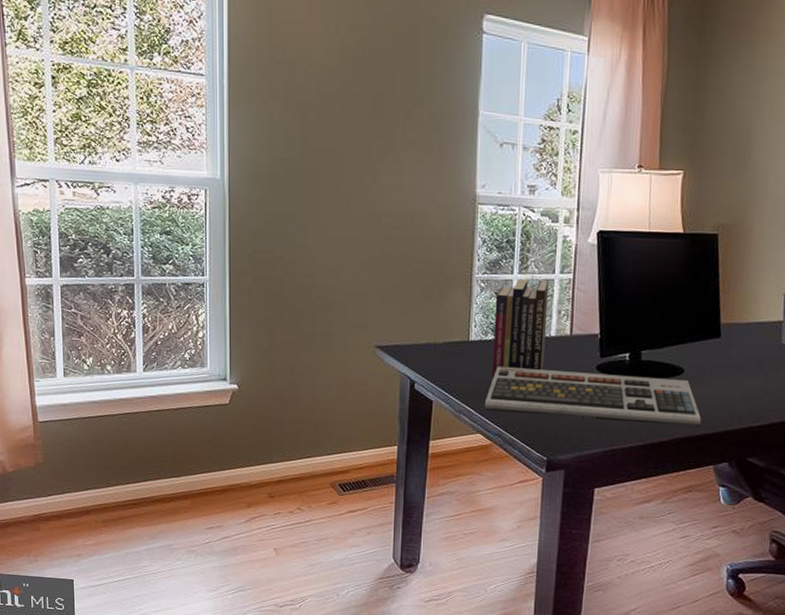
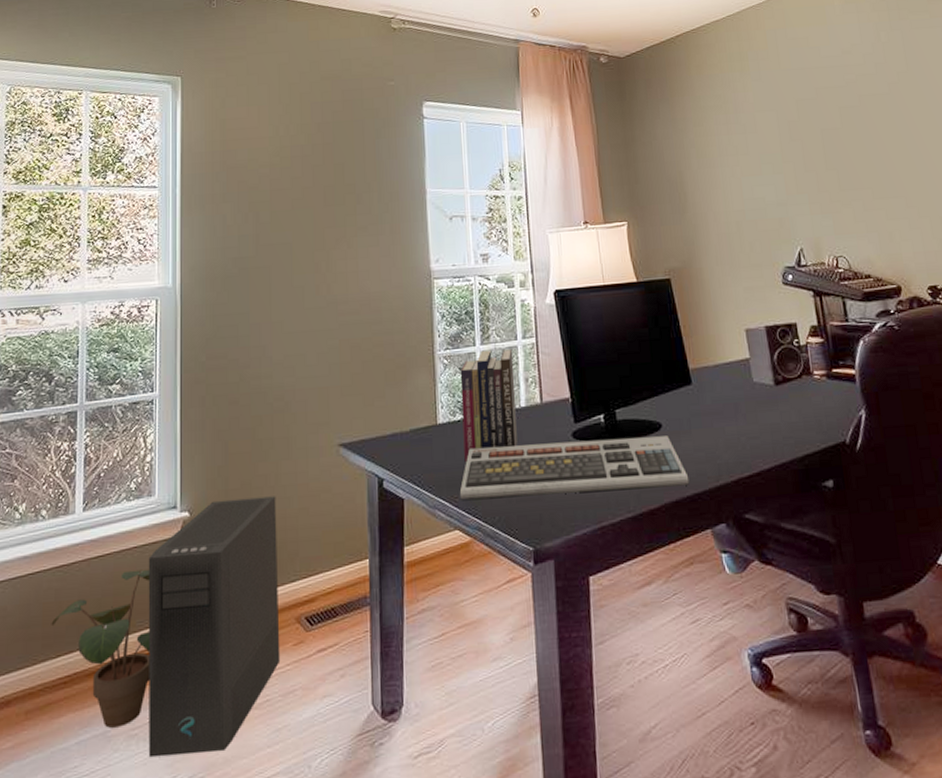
potted plant: none [120,425,206,543] -> present [51,569,151,728]
computer tower: none [202,378,317,573] -> present [148,496,281,758]

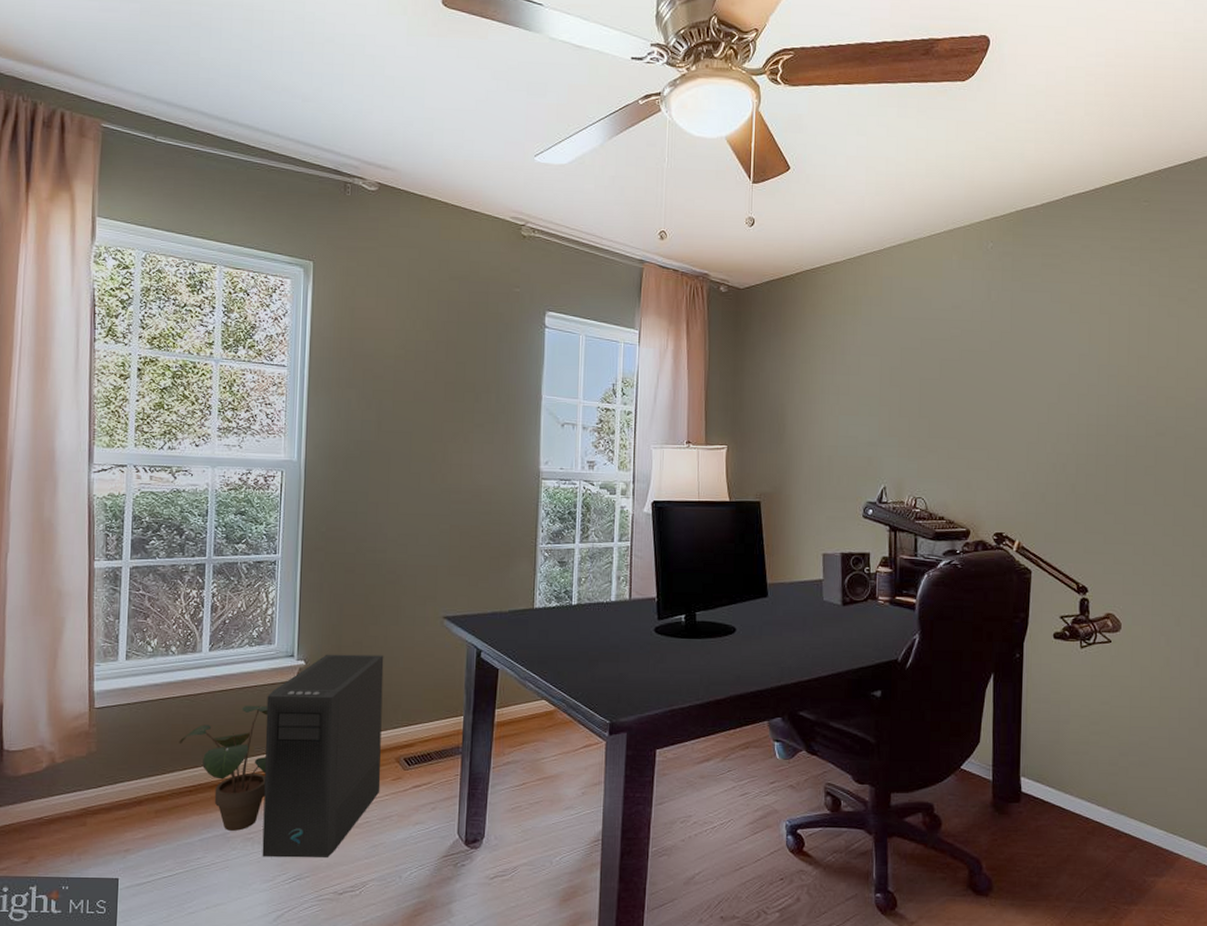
computer keyboard: present [459,436,690,500] -> none [548,632,754,683]
books: present [460,348,518,462] -> none [556,548,609,643]

